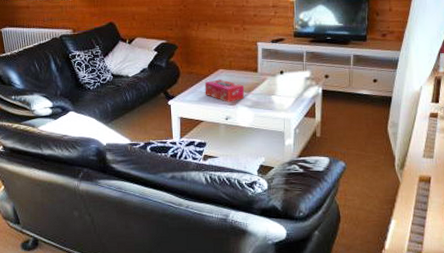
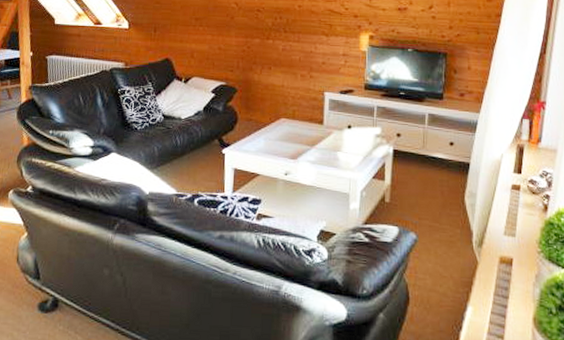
tissue box: present [204,79,245,102] -> none [263,129,308,156]

